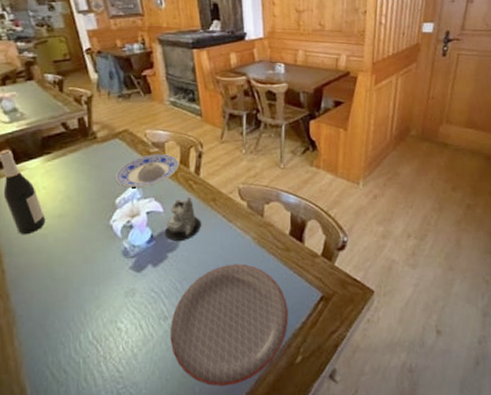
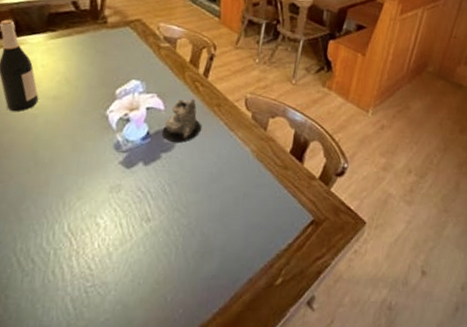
plate: present [115,153,179,188] -> none [119,48,189,81]
plate: present [170,264,289,386] -> none [149,174,277,298]

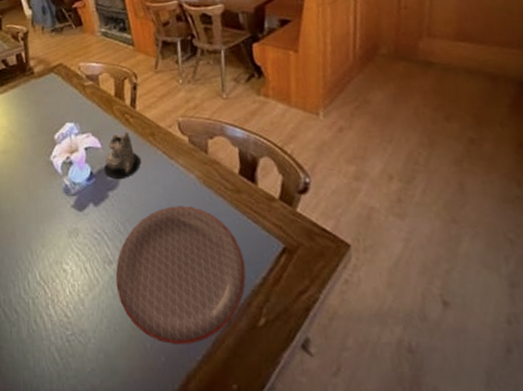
plate: none [149,174,277,298] -> present [116,206,246,344]

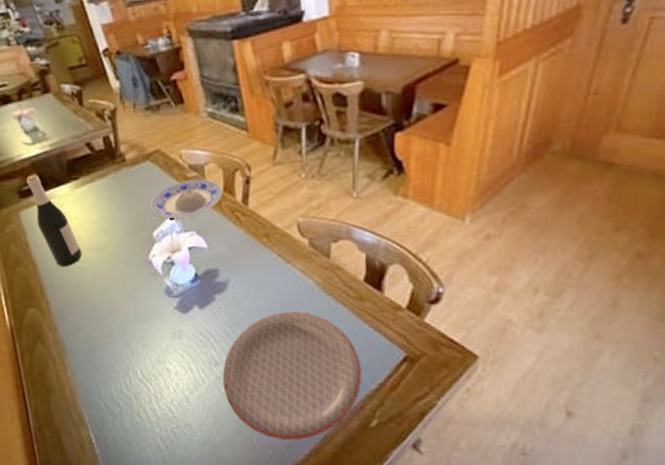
plate: none [52,86,115,123] -> present [149,178,223,219]
candle: present [103,131,141,179] -> none [210,231,252,282]

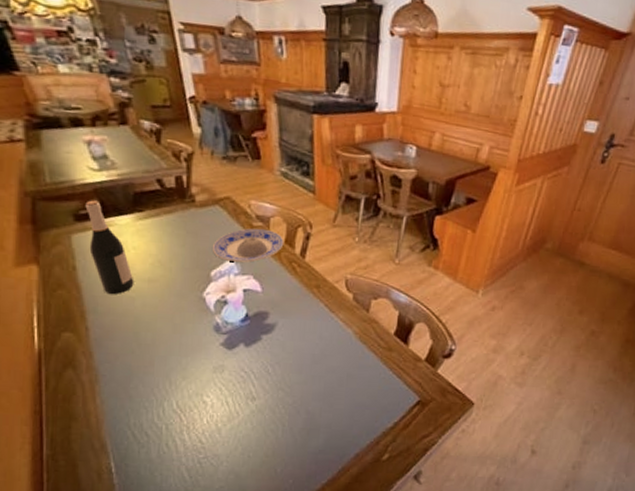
plate: present [222,311,362,440] -> none [256,355,382,471]

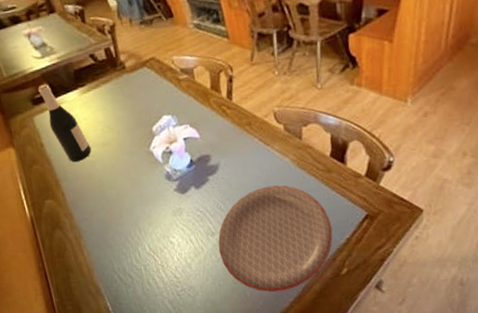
plate: present [212,228,284,263] -> none [148,80,211,116]
plate: none [256,355,382,471] -> present [218,185,333,292]

